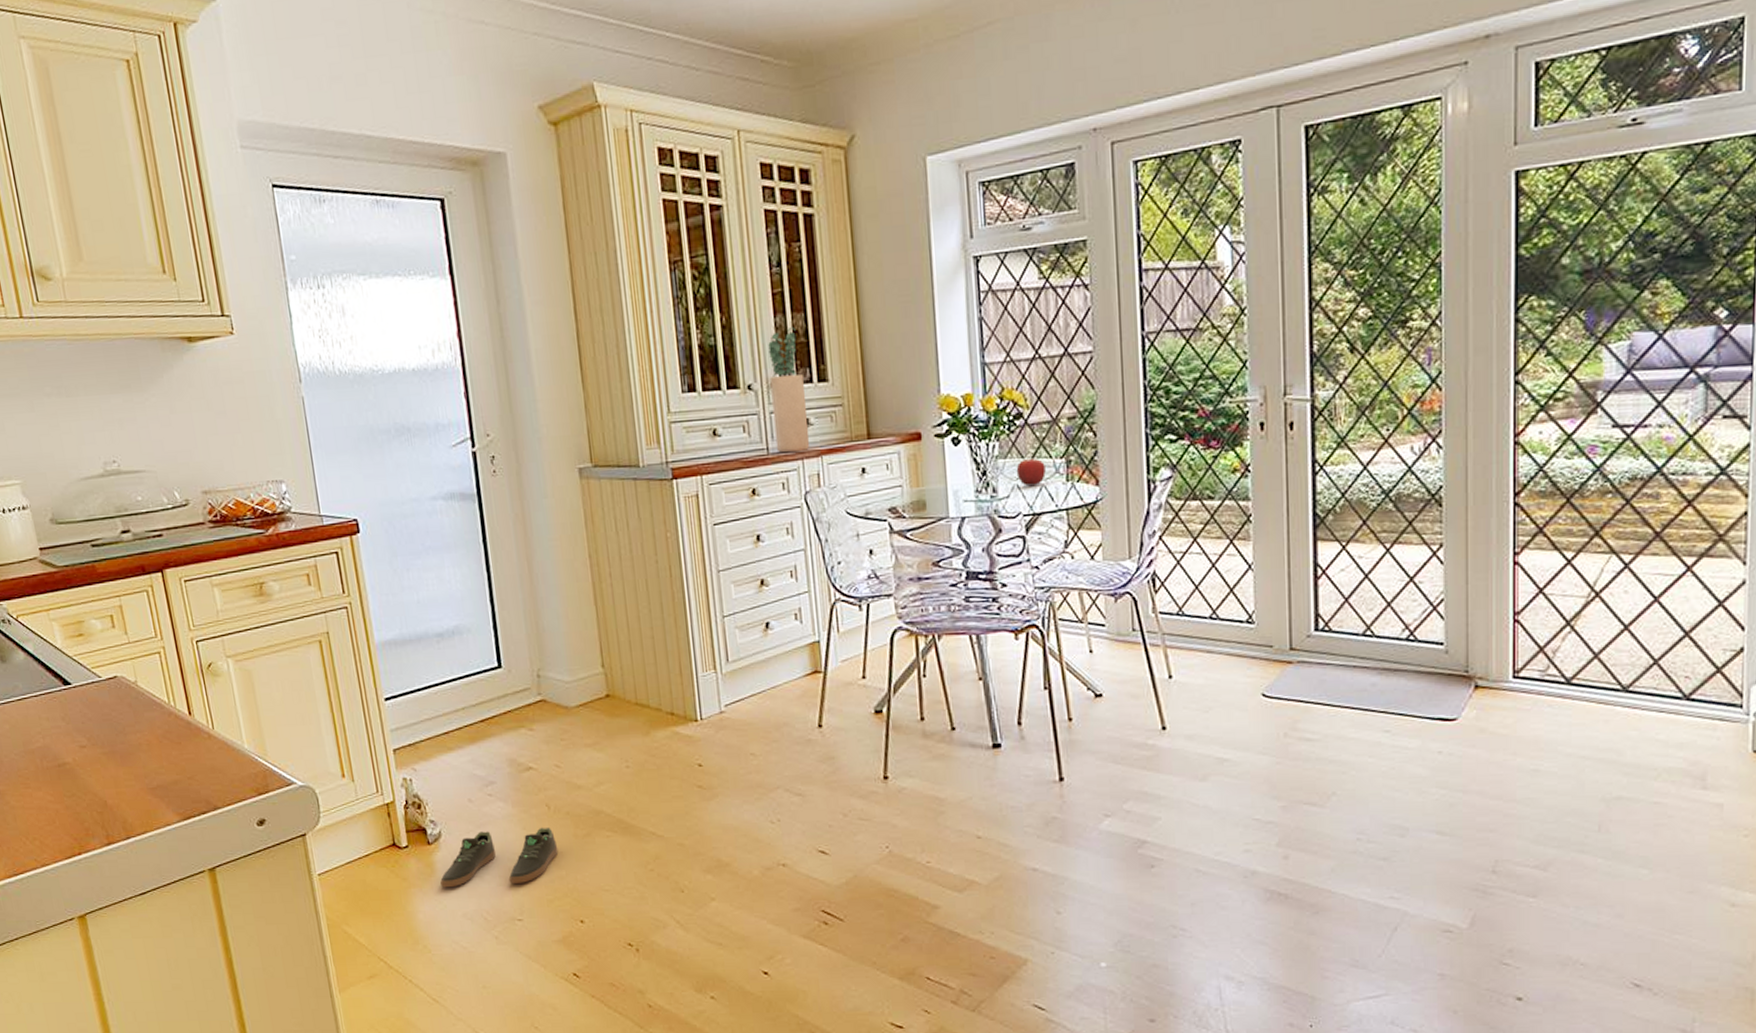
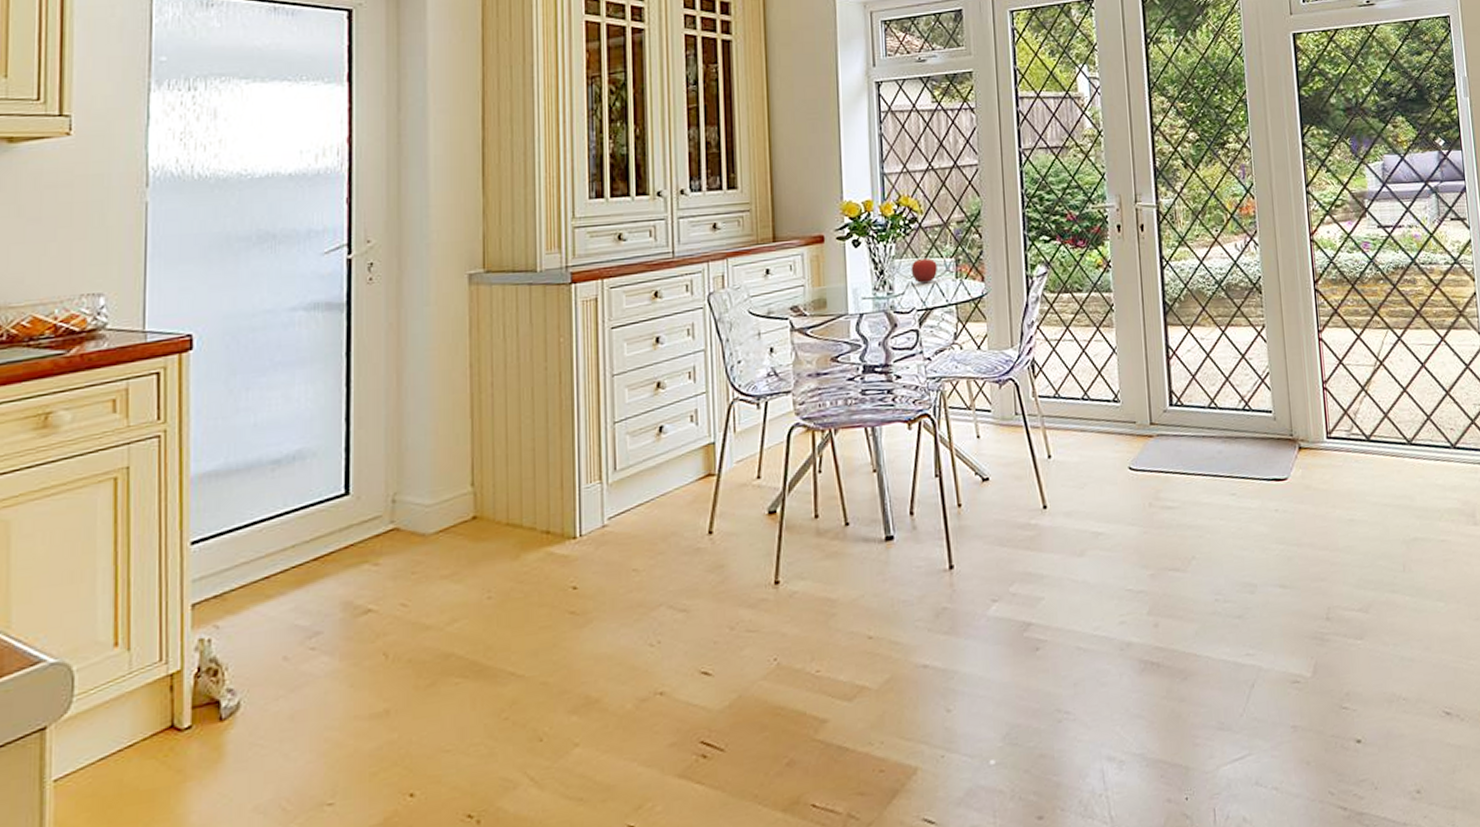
shoe: present [440,826,559,888] -> none [229,680,392,776]
vase: present [768,321,809,454] -> none [680,134,715,257]

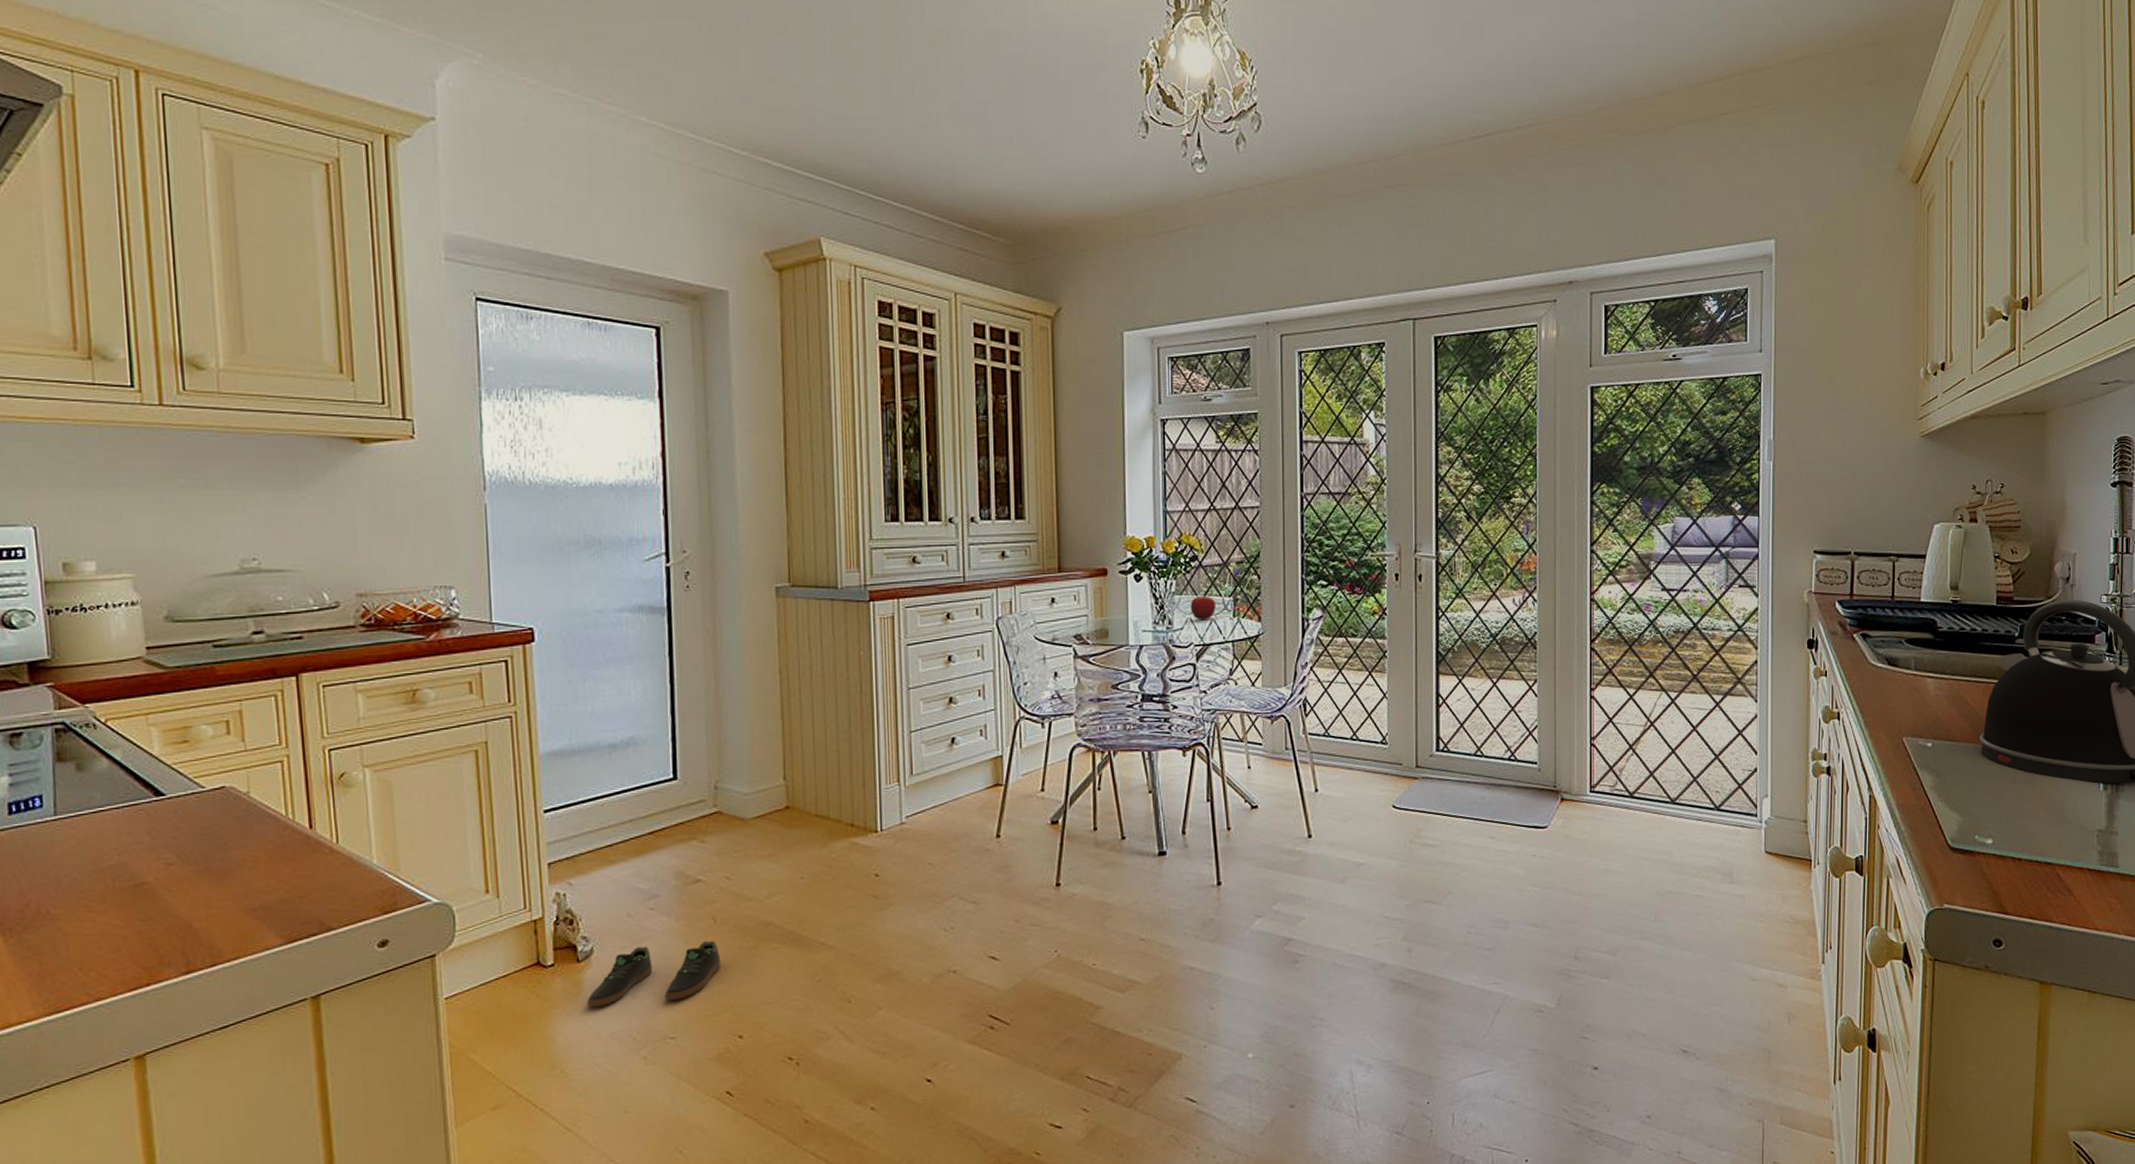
shoe: none [229,680,392,776] -> present [587,940,721,1008]

